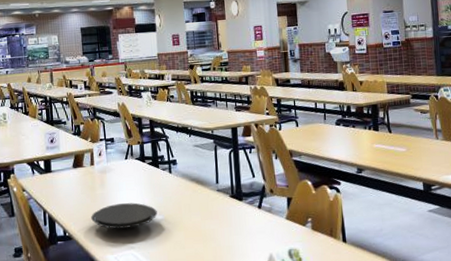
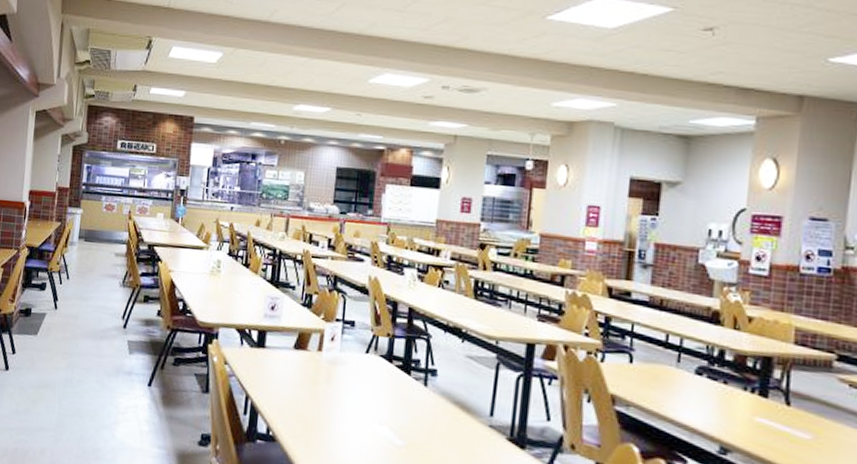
plate: present [91,202,157,229] -> none [305,409,398,448]

